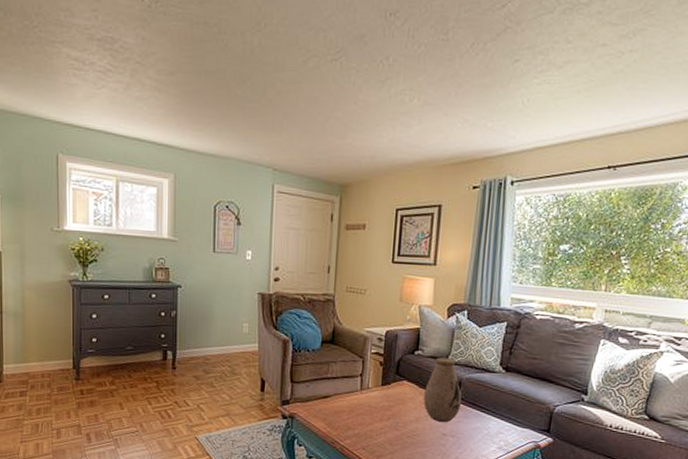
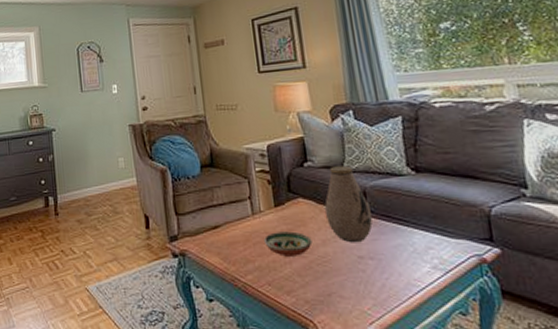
decorative bowl: none [366,406,408,429] -> present [263,231,313,257]

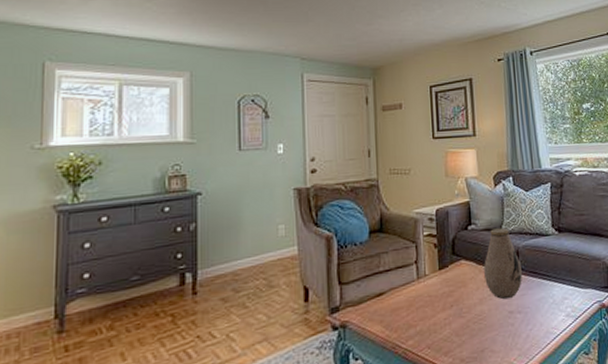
decorative bowl: present [263,231,313,257] -> none [426,292,471,318]

